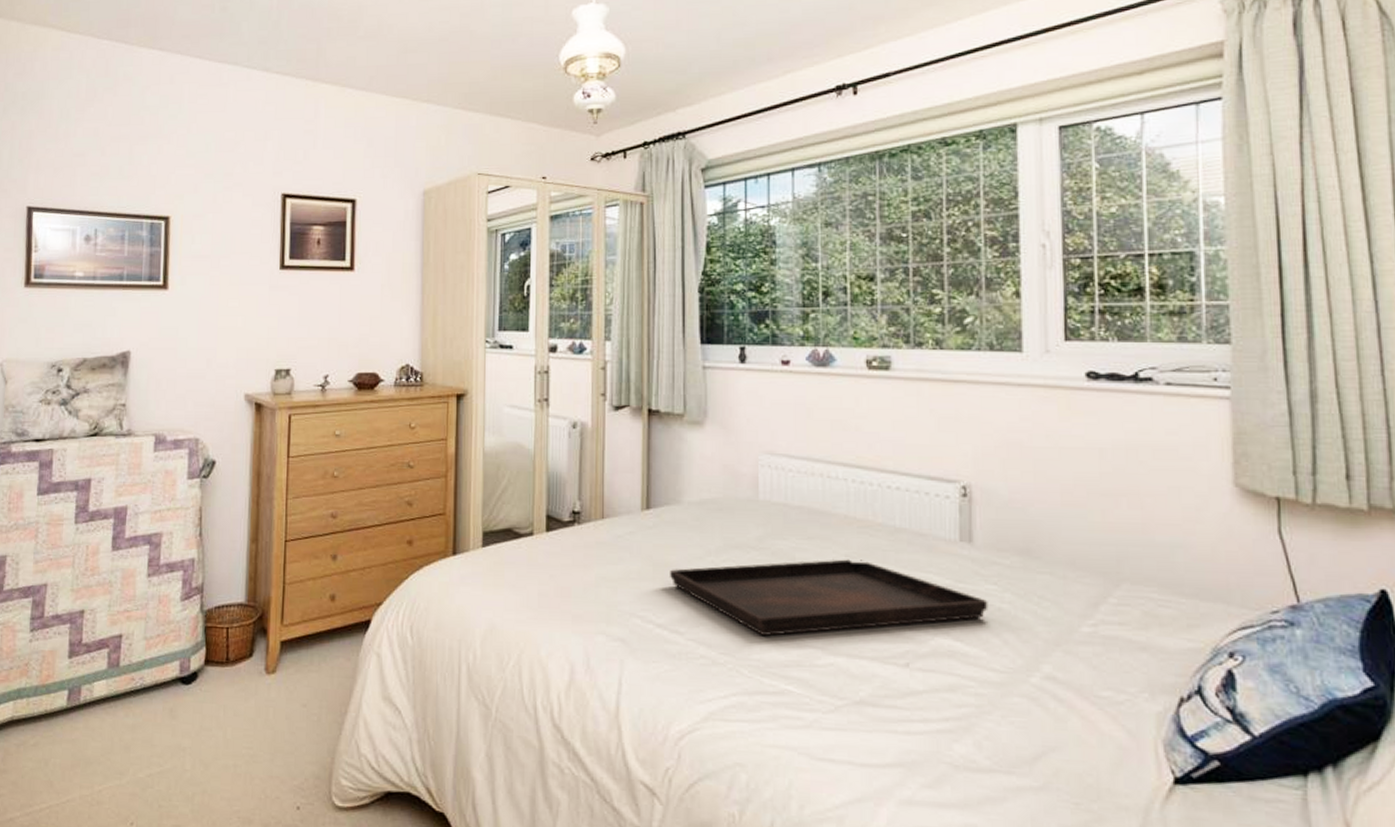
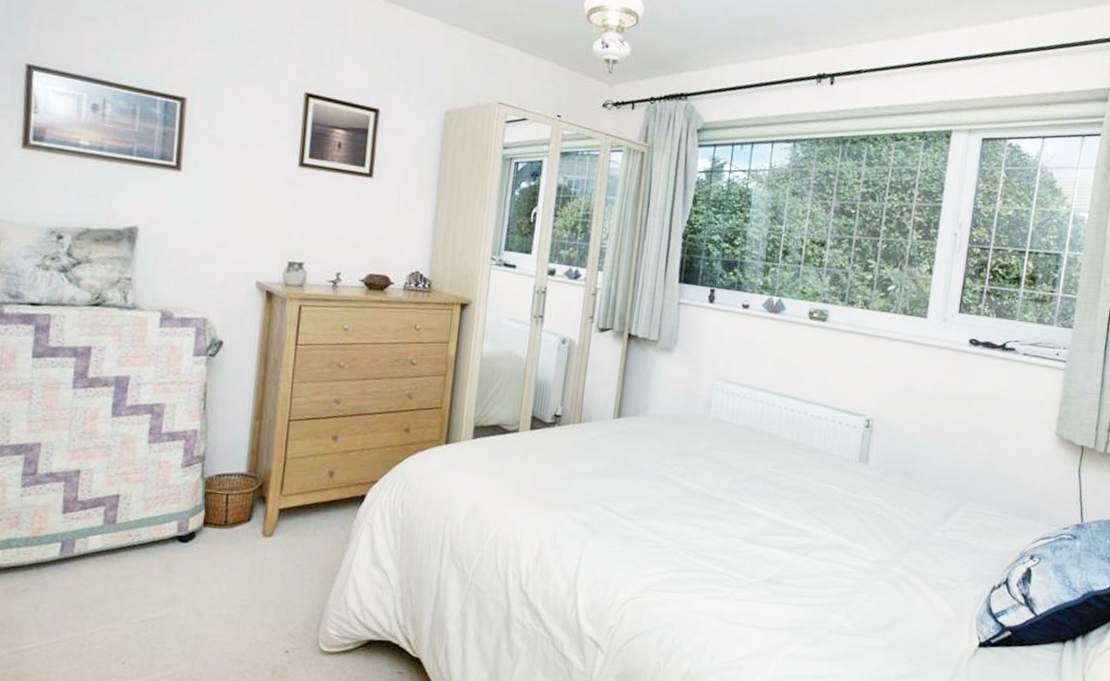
serving tray: present [670,559,988,637] -> none [631,468,872,527]

